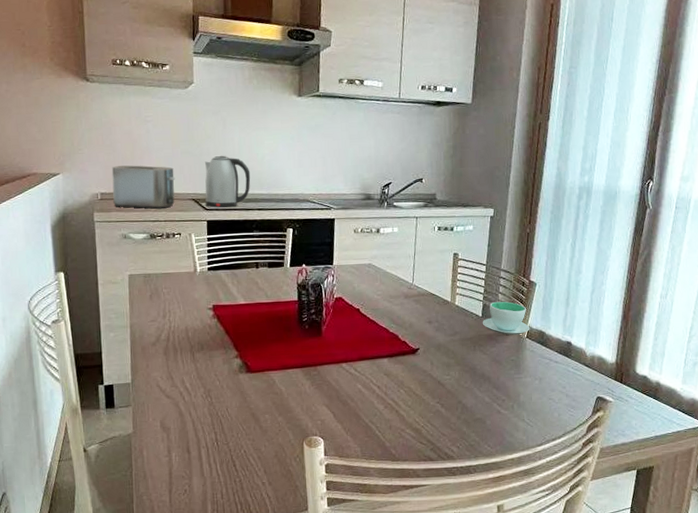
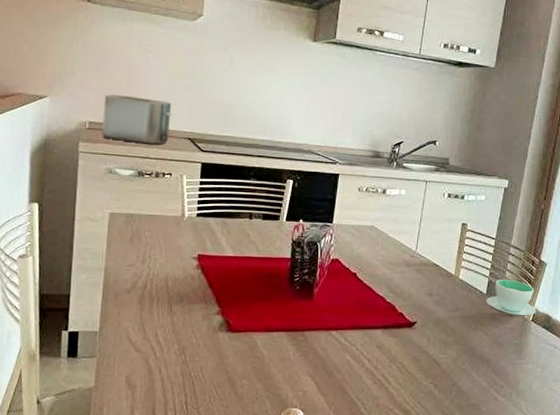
kettle: present [204,155,251,208] -> none [202,94,254,152]

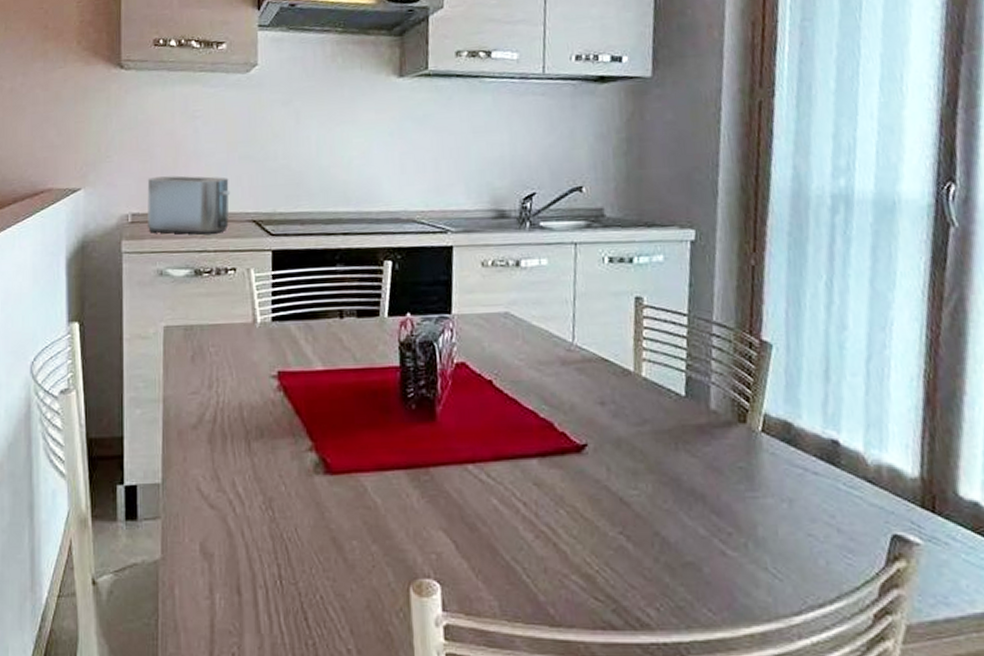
cup: present [486,279,536,317] -> none [686,372,767,427]

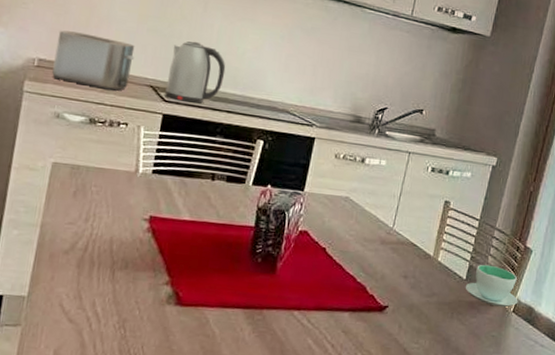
kettle: none [270,159,333,233] -> present [165,41,226,104]
cup: none [686,372,767,427] -> present [465,264,518,308]

